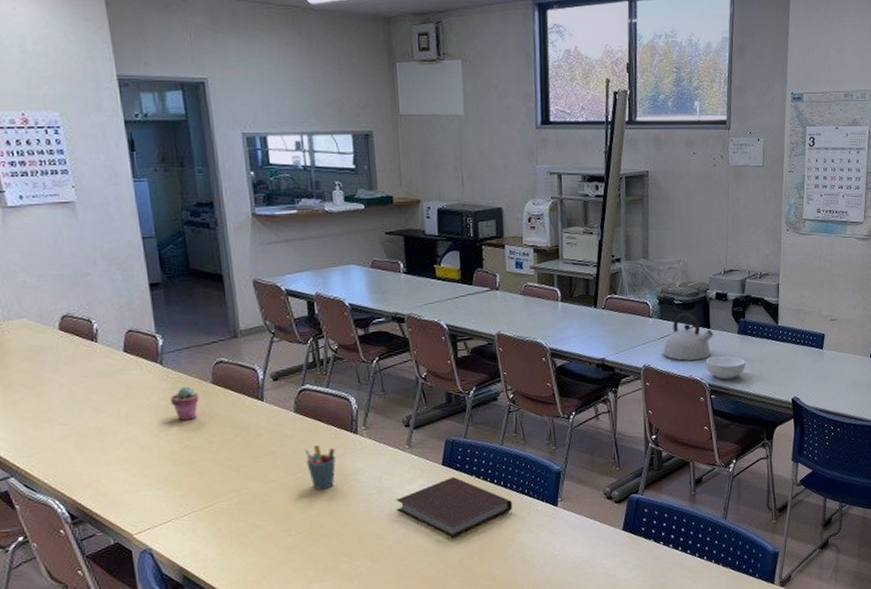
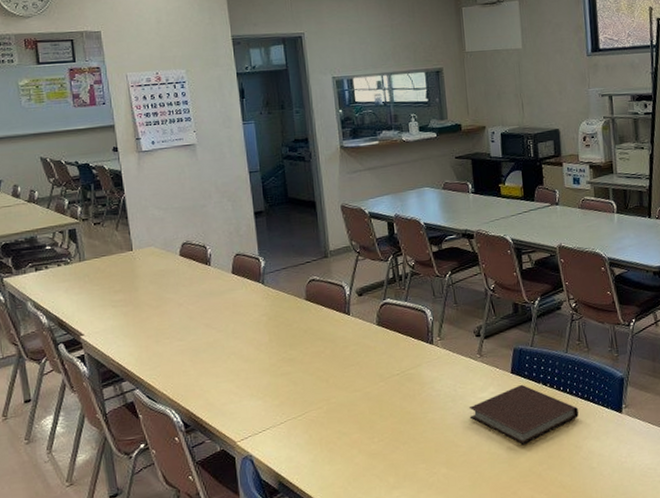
potted succulent: present [171,386,199,421] -> none [270,303,295,335]
pen holder: present [304,445,336,490] -> none [385,356,414,398]

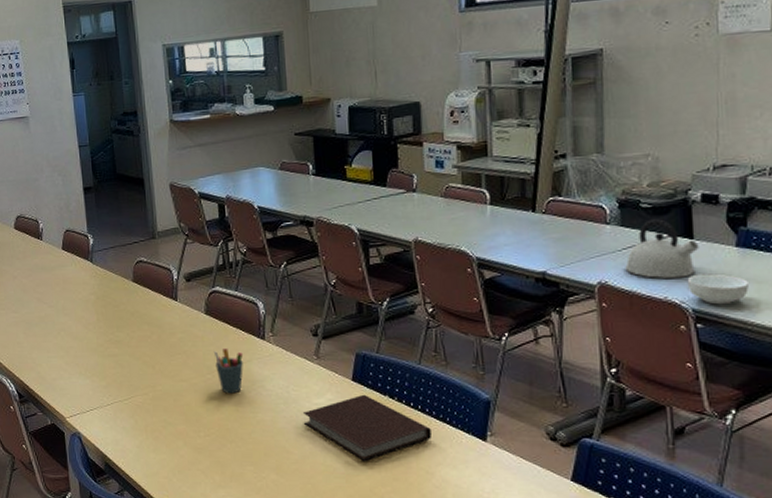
pen holder: none [385,356,414,398] -> present [213,348,244,394]

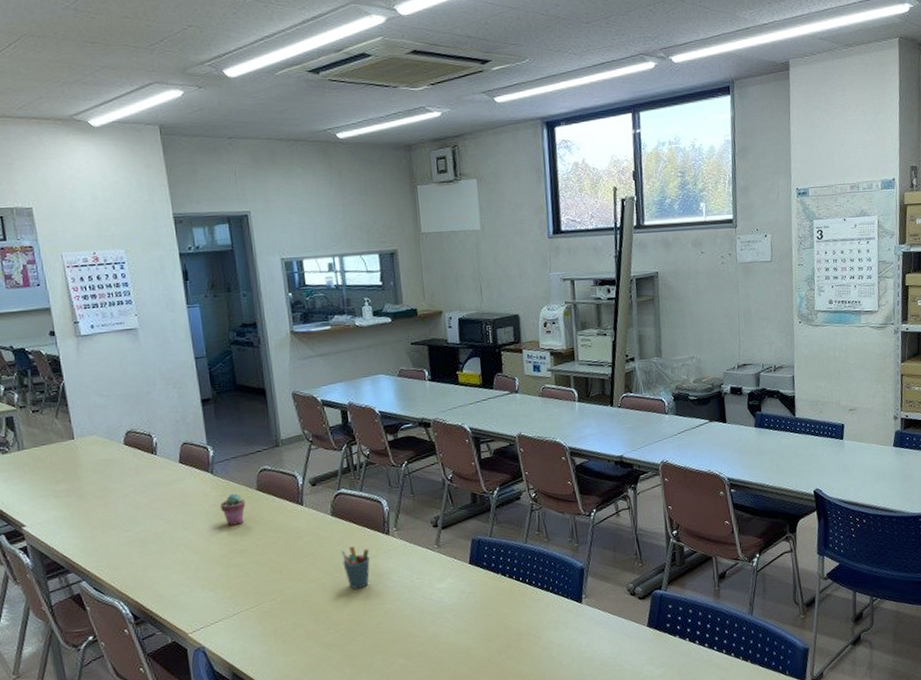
potted succulent: none [98,283,122,315] -> present [220,493,246,526]
notebook: present [302,394,431,462] -> none [426,575,538,636]
kettle: present [625,219,699,278] -> none [680,408,731,456]
cereal bowl: present [687,273,749,305] -> none [723,449,764,474]

